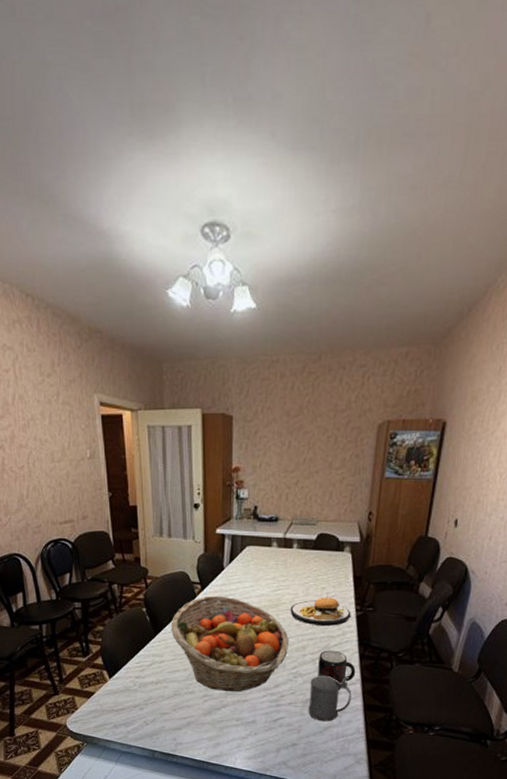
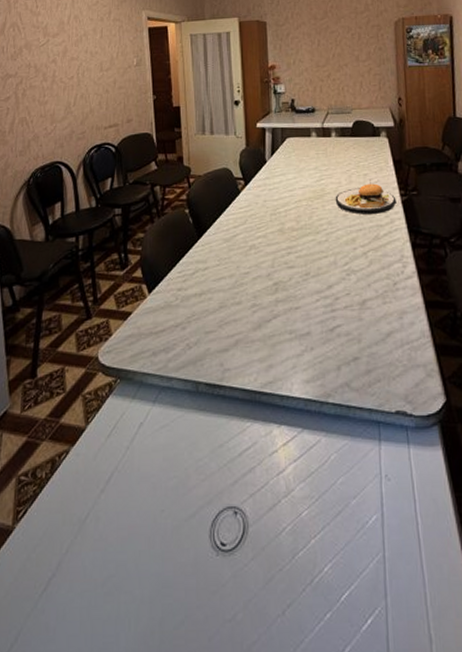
fruit basket: present [170,595,289,692] -> none [214,190,338,299]
beer stein: present [308,675,352,722] -> none [364,269,410,326]
mug: present [318,650,356,690] -> none [370,240,411,286]

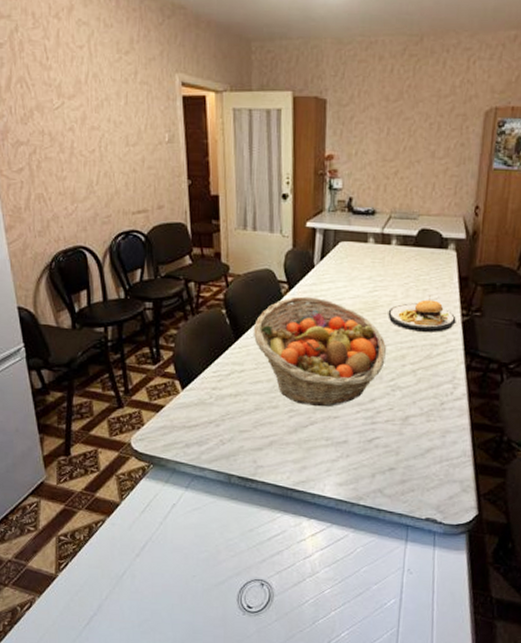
fruit basket: none [214,190,338,299] -> present [253,296,386,407]

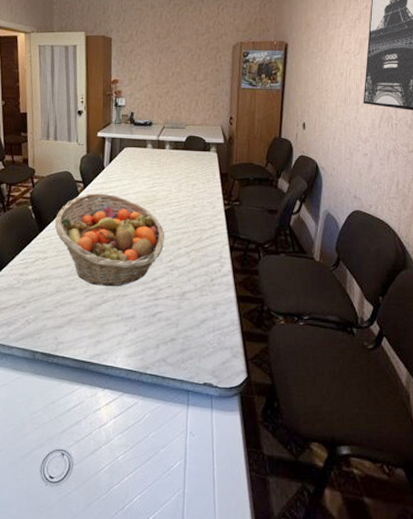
plate: present [388,295,456,332] -> none [165,189,220,220]

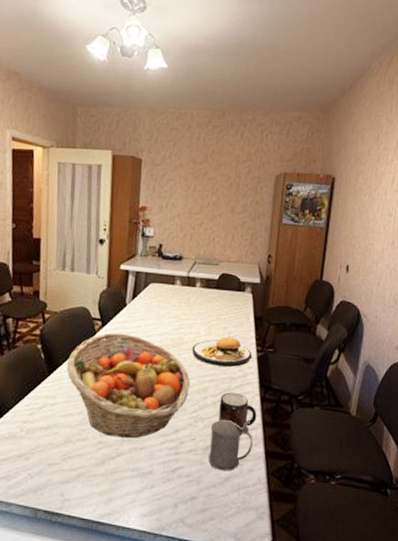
plate: none [165,189,220,220] -> present [192,333,252,367]
beer stein: none [185,267,225,315] -> present [208,419,253,471]
mug: none [192,243,227,282] -> present [219,392,257,435]

